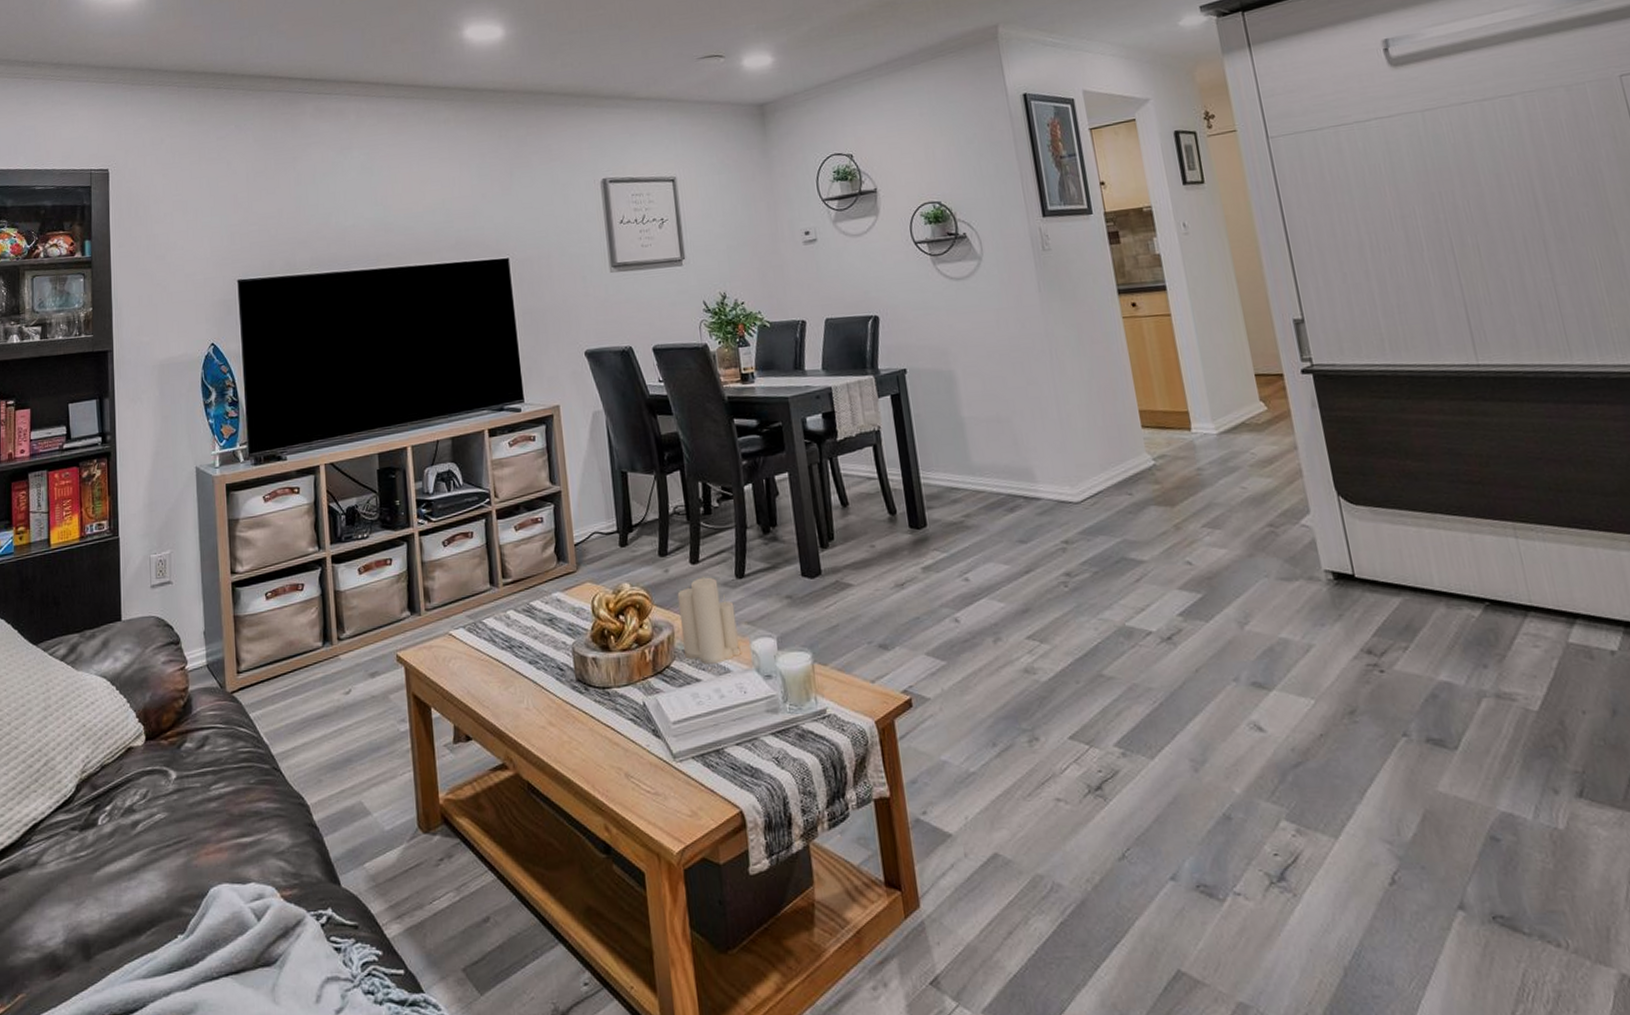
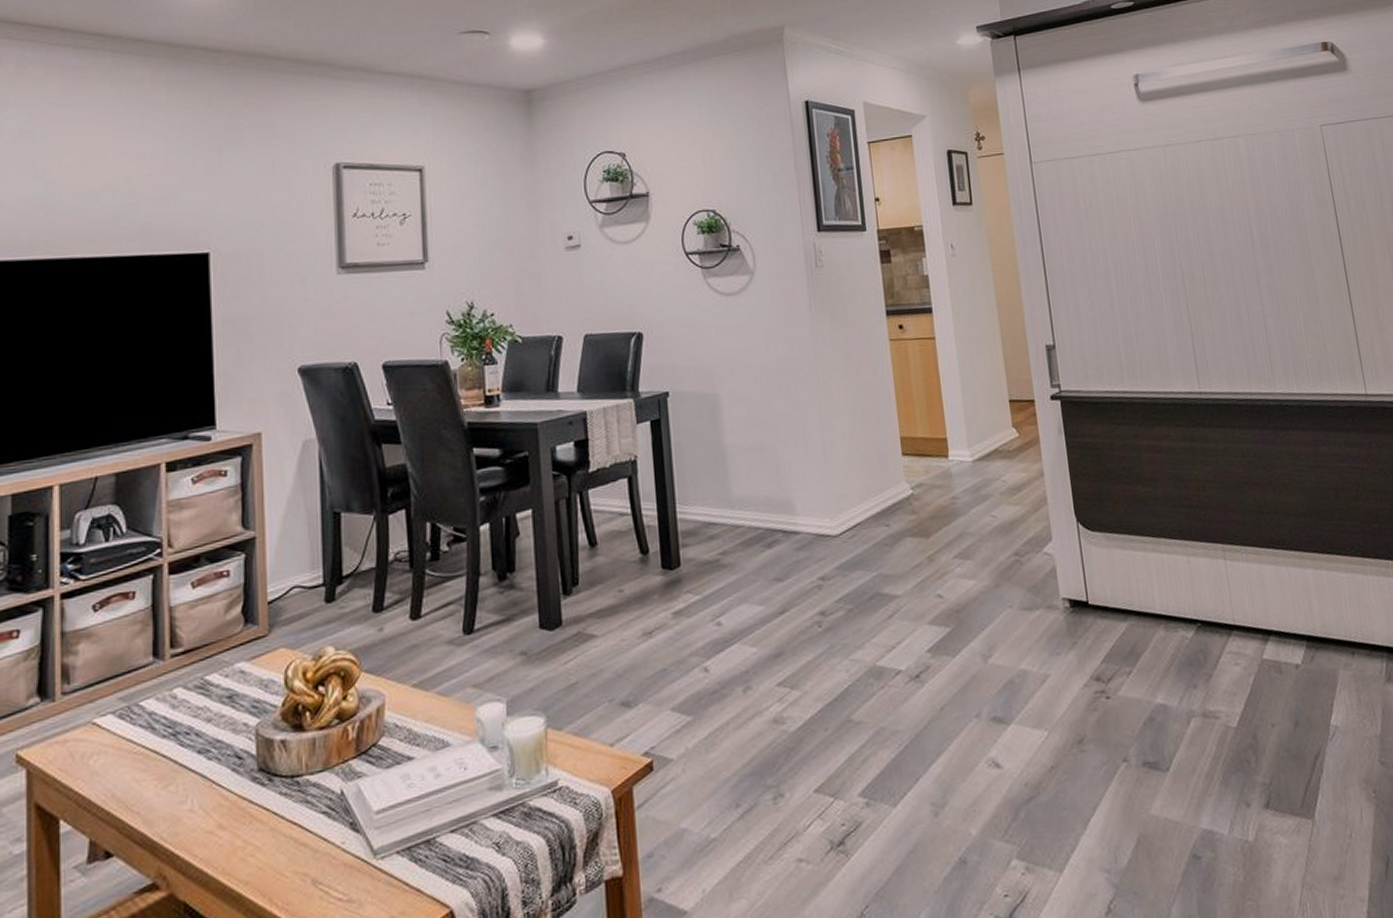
candle: present [677,576,741,666] -> none [392,633,464,740]

